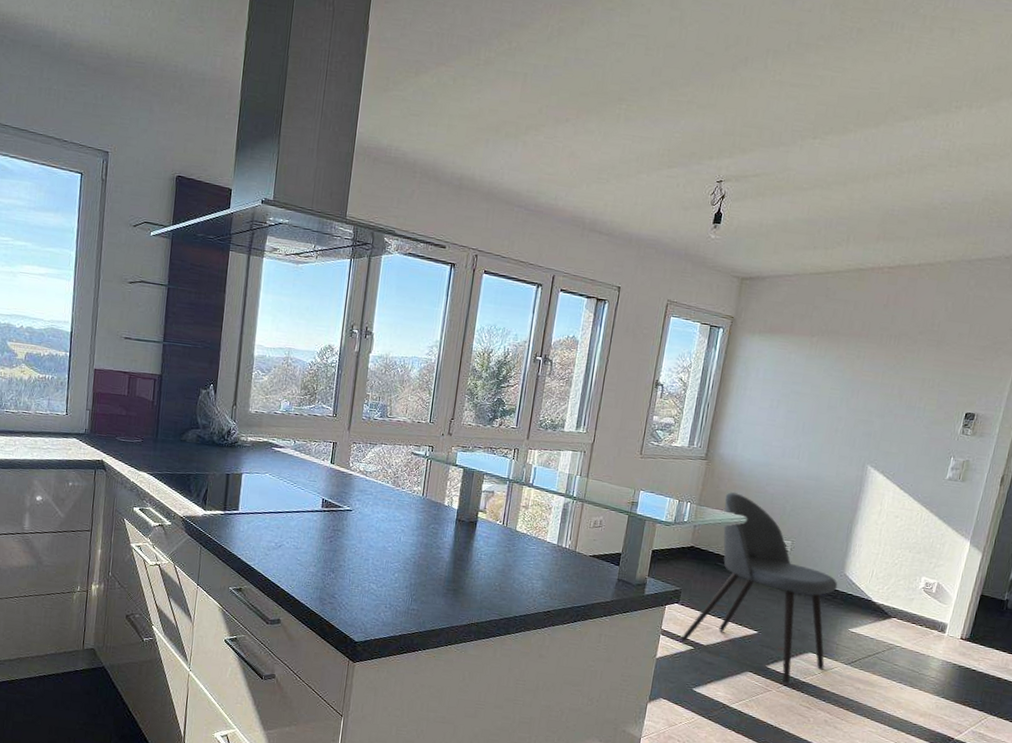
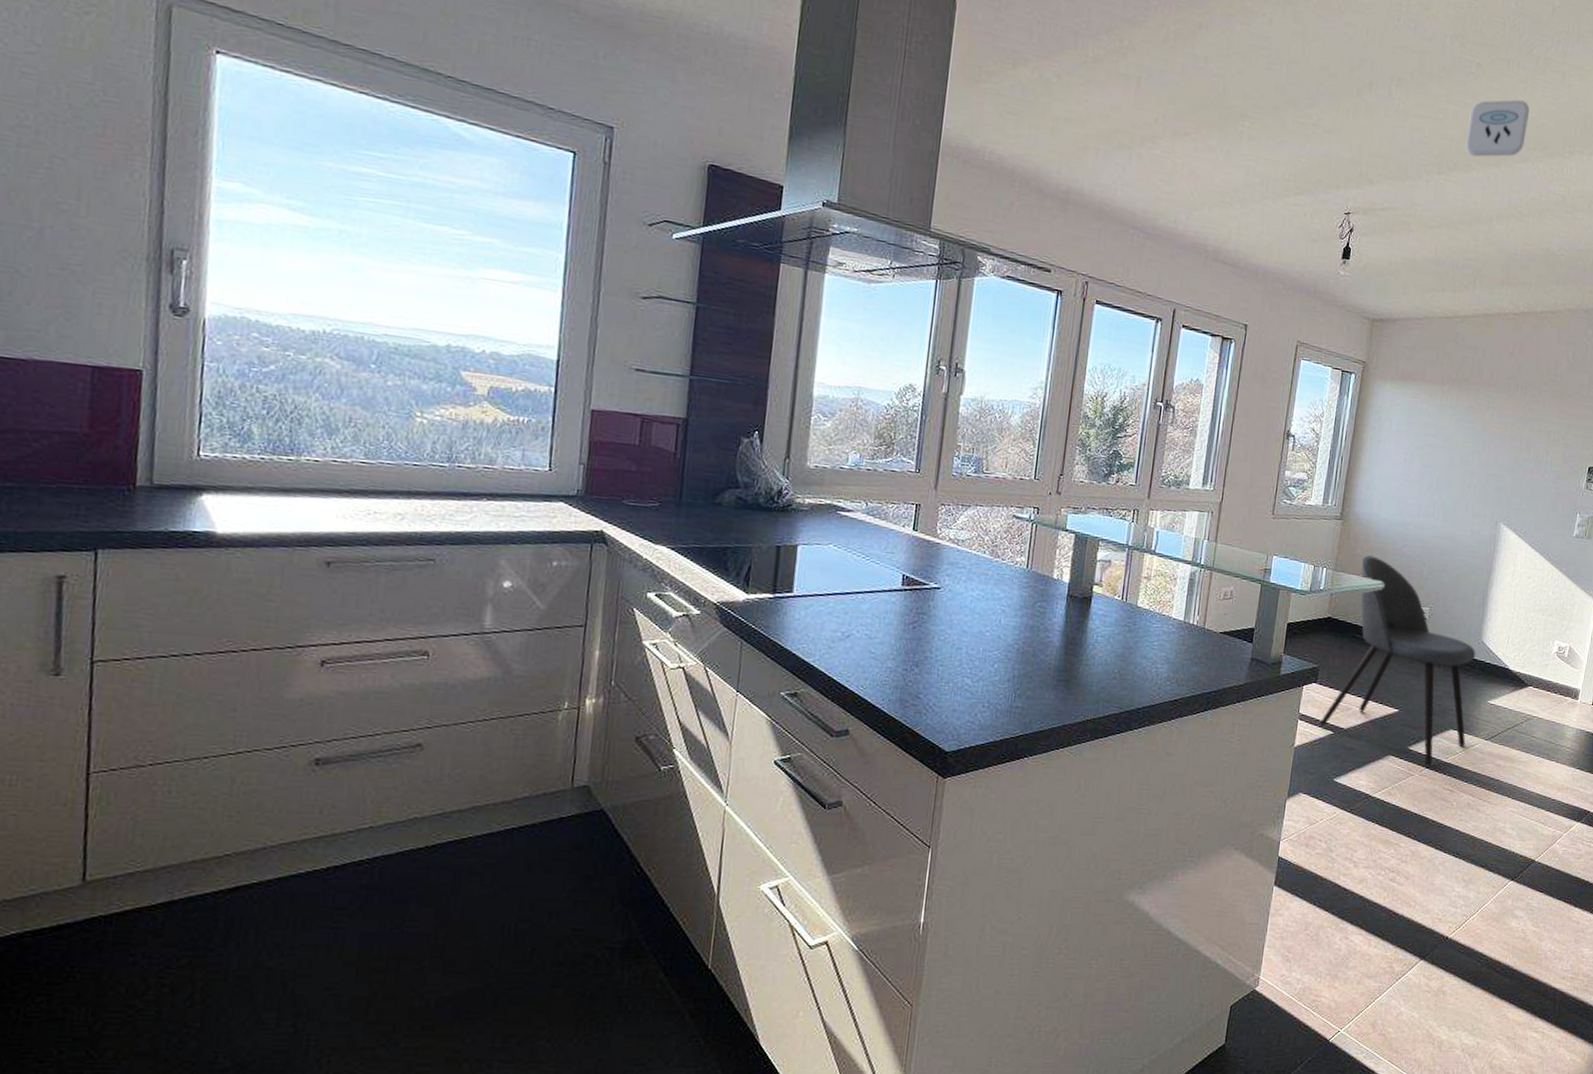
smoke detector: none [842,60,913,120] -> present [1465,99,1530,157]

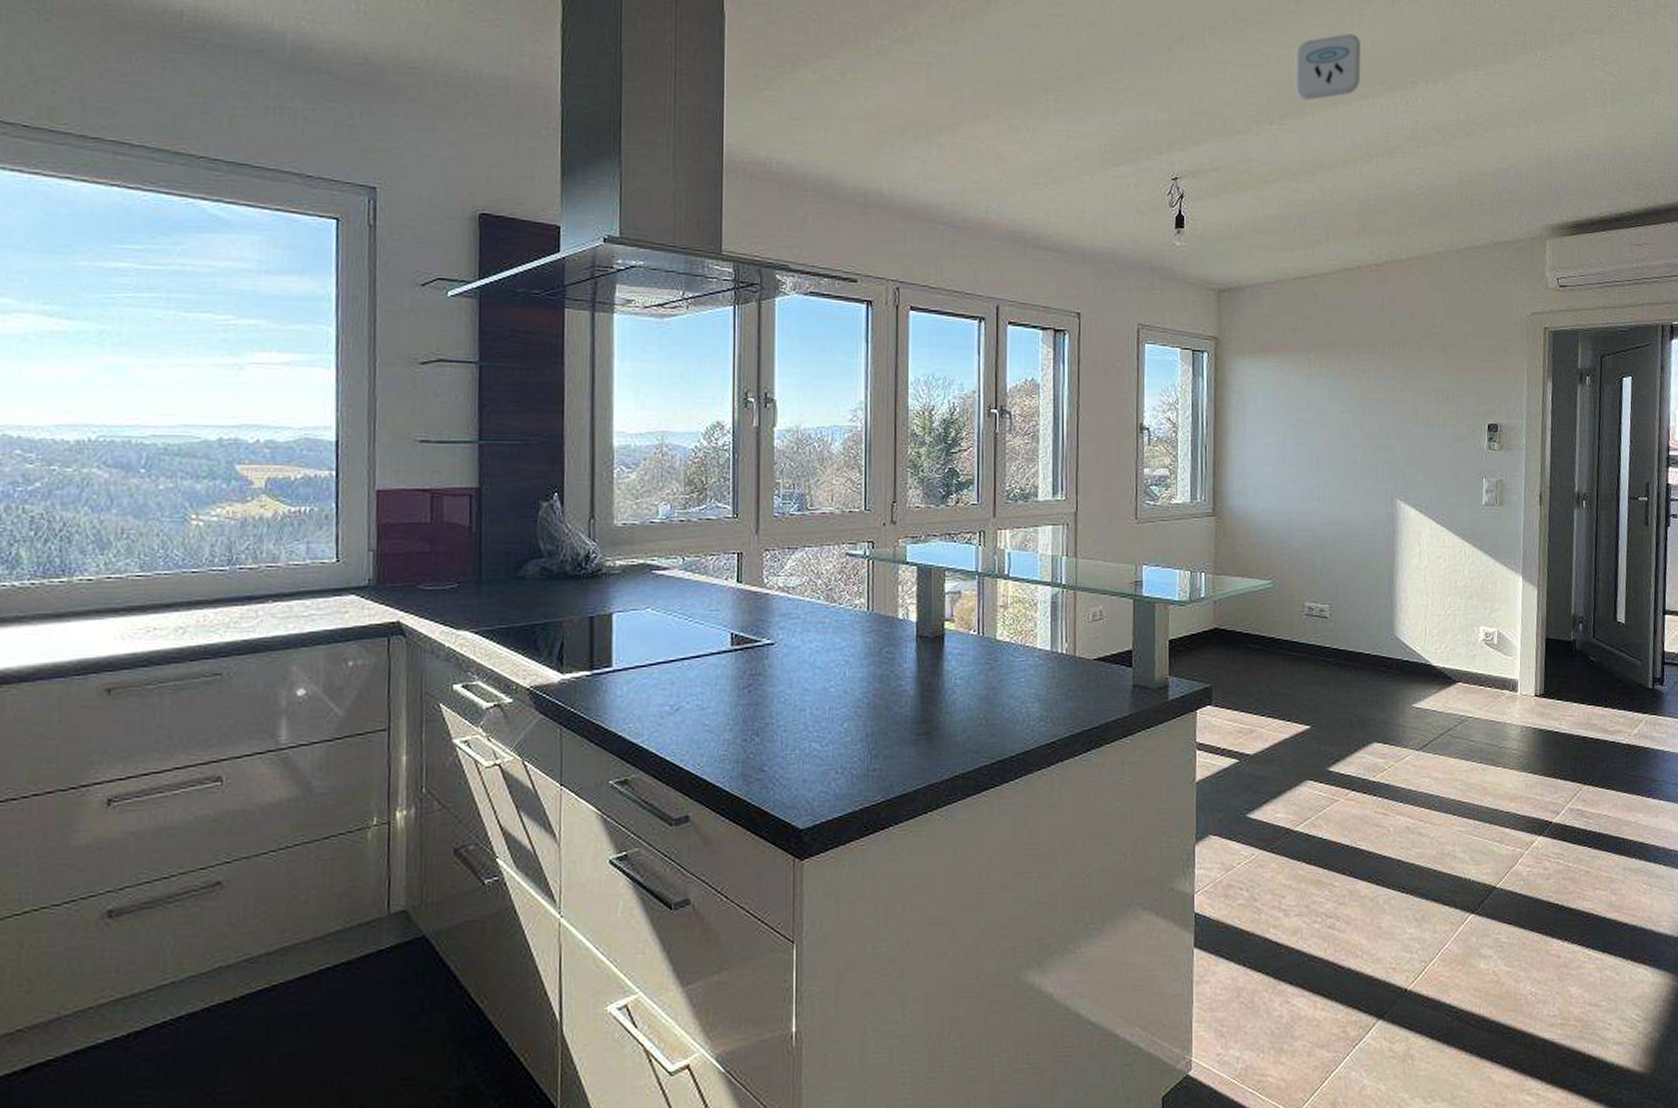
dining chair: present [1319,555,1476,766] -> none [1221,553,1394,788]

